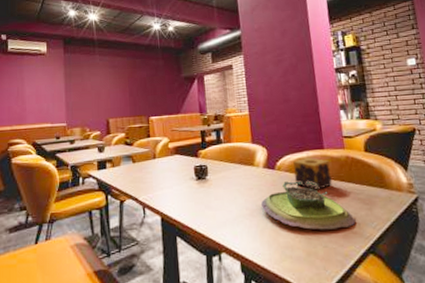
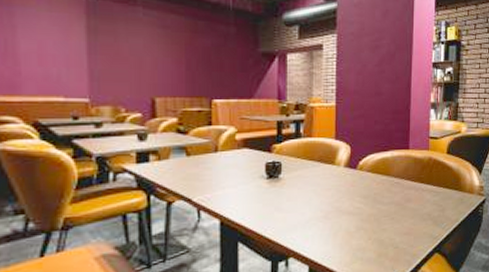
plant pot: present [261,181,356,230] -> none [338,182,428,232]
candle: present [293,158,332,190] -> none [375,158,412,192]

